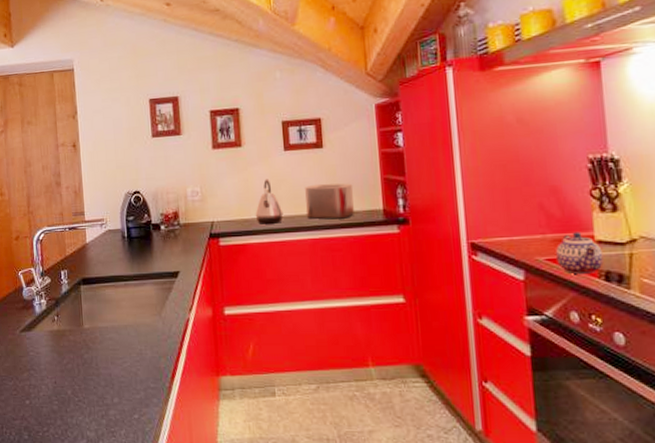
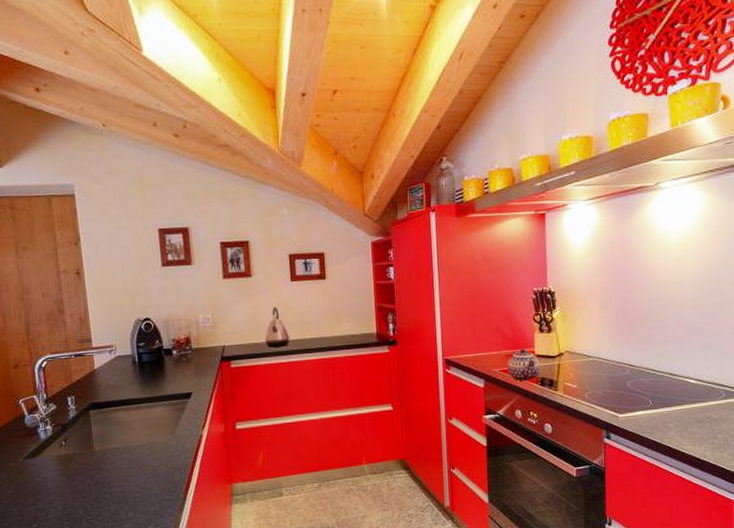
toaster: present [305,183,354,220] -> none [310,310,352,342]

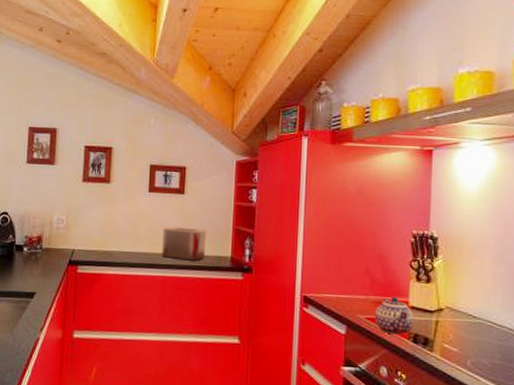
kettle: present [264,306,290,348] -> none [114,216,141,258]
toaster: none [310,310,352,342] -> present [161,226,207,261]

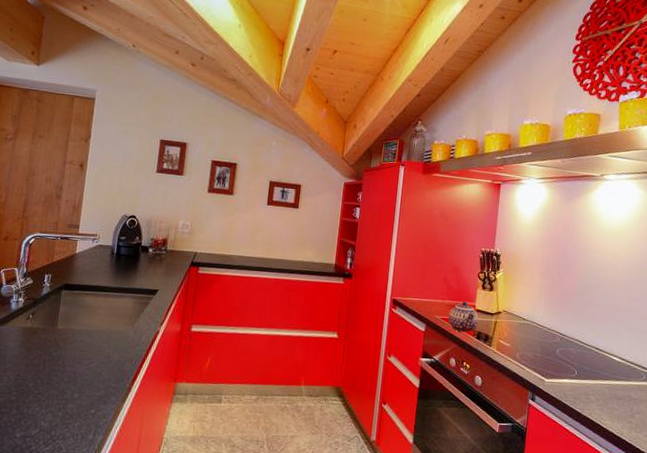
toaster: present [161,226,207,261] -> none [275,235,316,267]

